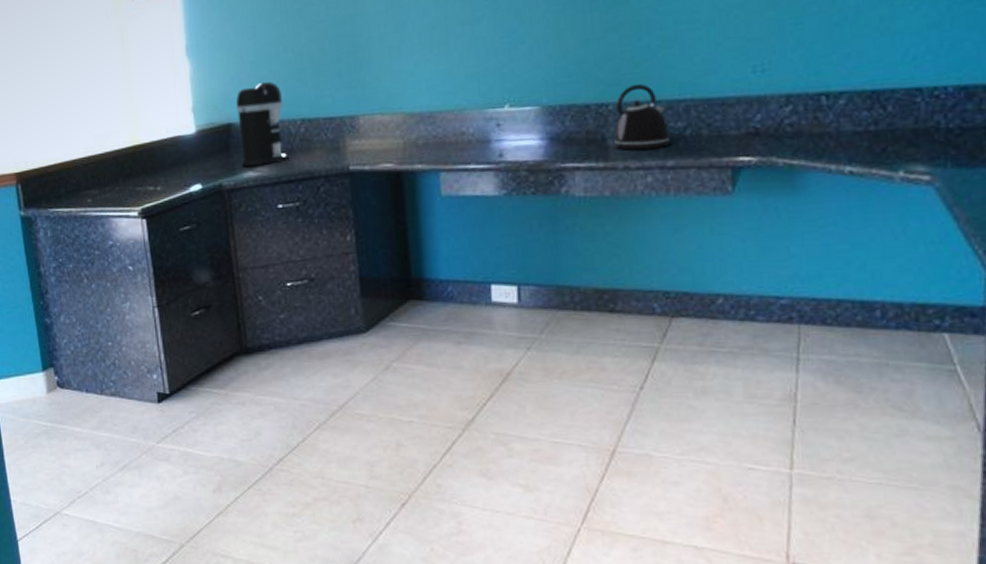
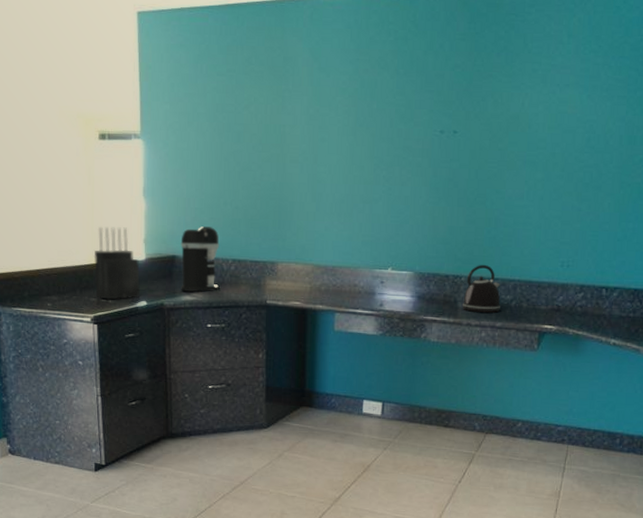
knife block: none [135,96,194,188] -> present [93,226,141,300]

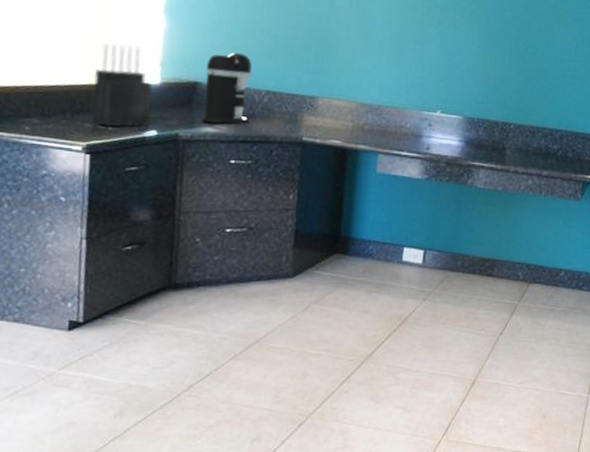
kettle: present [462,264,501,313] -> none [510,113,548,161]

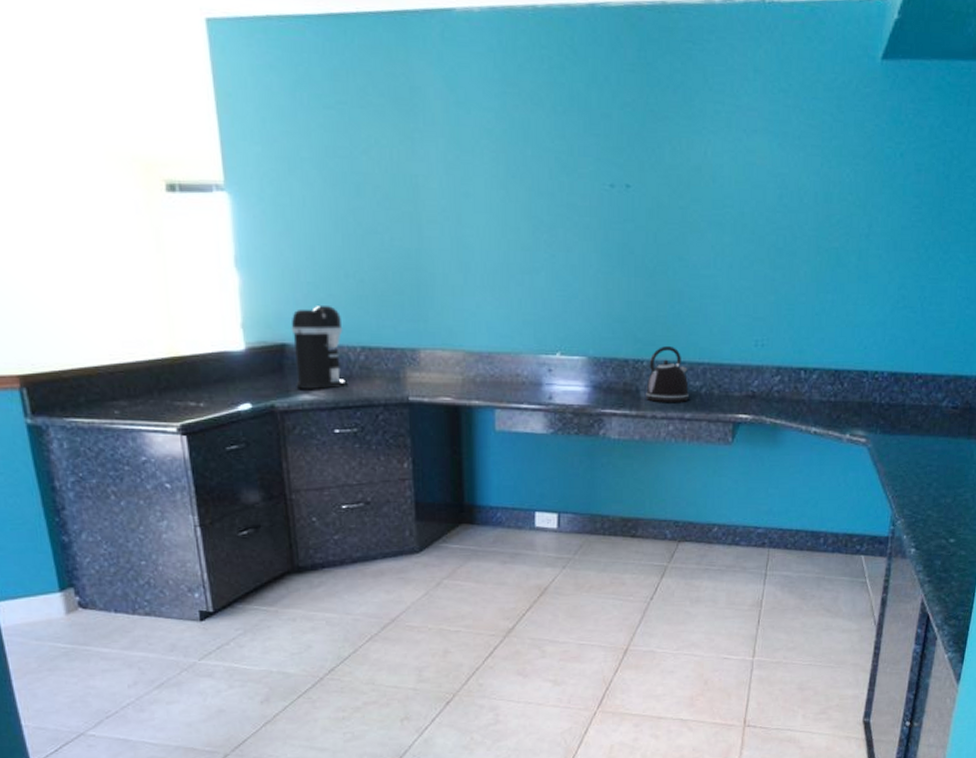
knife block: present [91,42,153,127] -> none [173,308,242,403]
kettle: none [510,113,548,161] -> present [646,345,689,402]

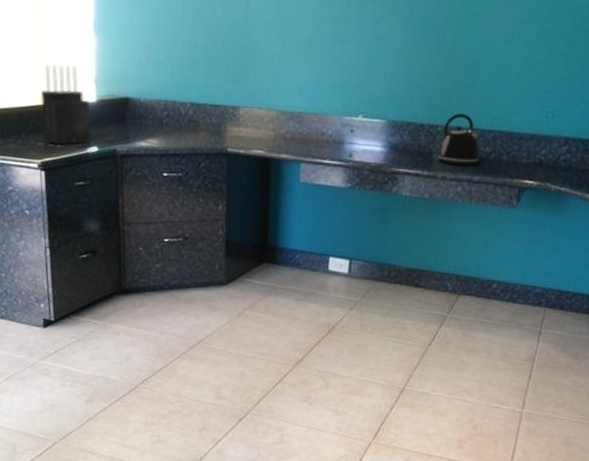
knife block: none [173,308,242,403] -> present [40,64,92,145]
coffee maker: present [291,304,347,390] -> none [134,65,177,139]

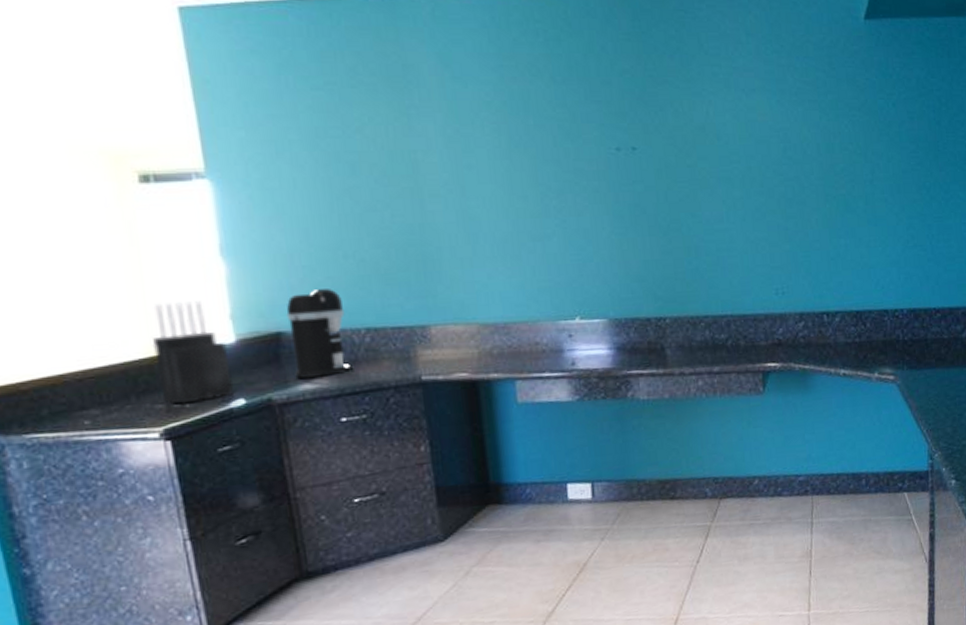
coffee maker: none [134,65,177,139] -> present [286,287,353,379]
kettle: present [438,113,479,166] -> none [671,301,716,358]

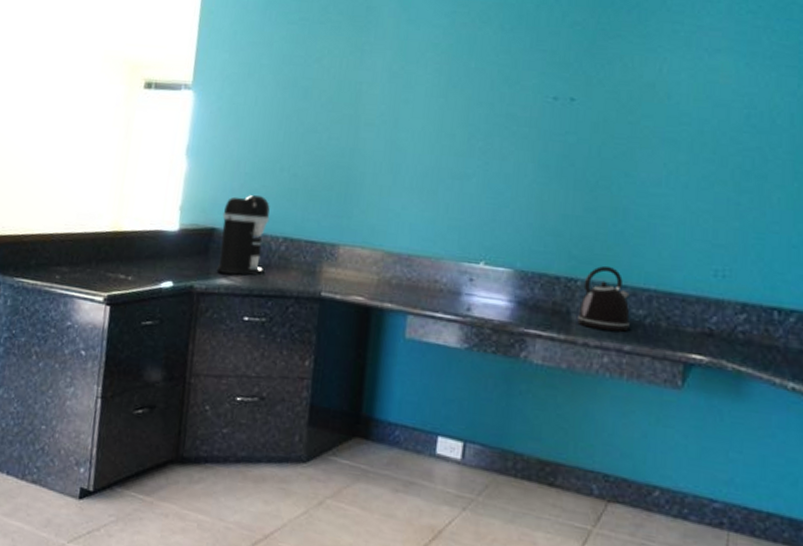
knife block: present [152,301,234,405] -> none [113,187,171,278]
kettle: none [671,301,716,358] -> present [578,265,630,332]

